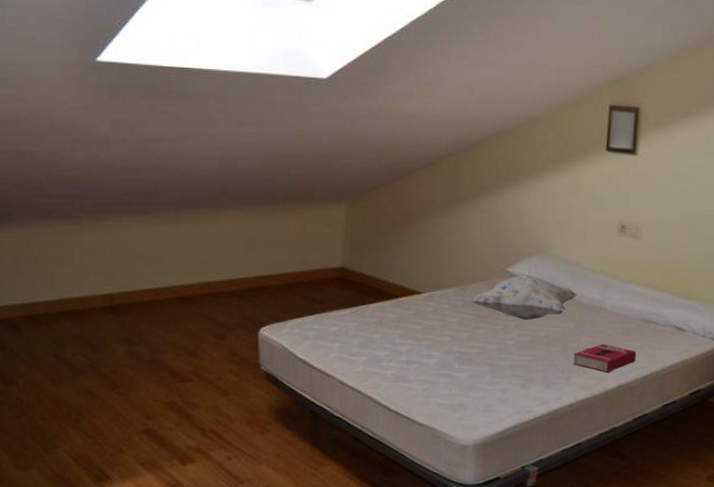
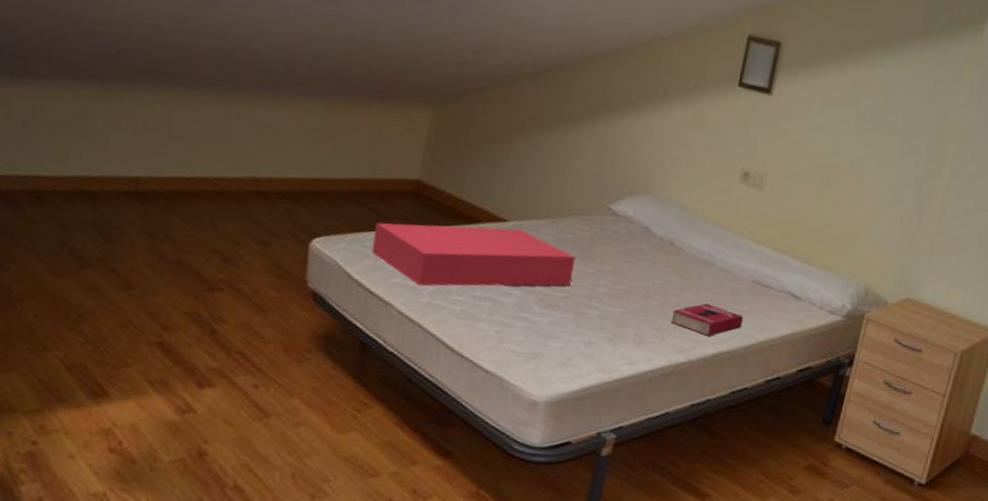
cushion: none [310,299,484,358] -> present [371,223,576,287]
decorative pillow: present [470,274,577,320] -> none [562,214,685,267]

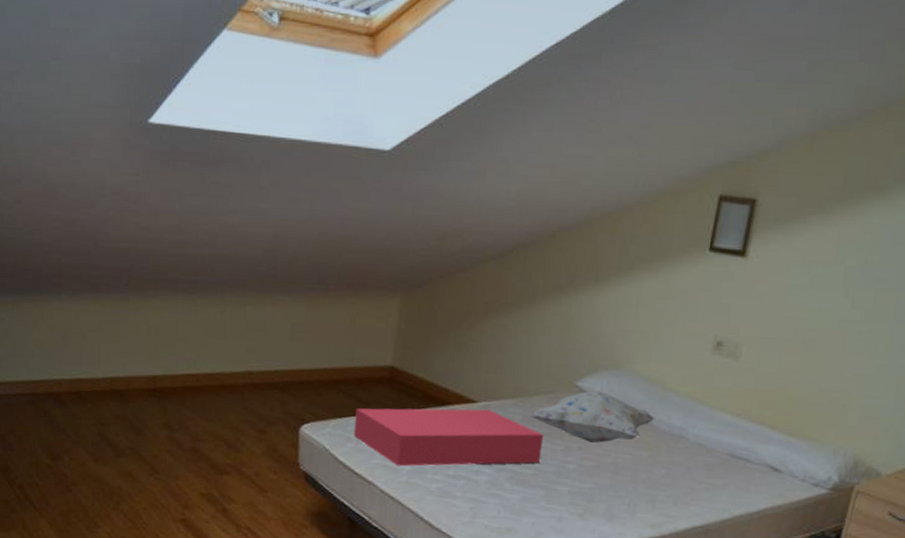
decorative pillow: none [562,214,685,267] -> present [530,390,655,443]
book: present [671,303,744,336] -> none [641,478,719,511]

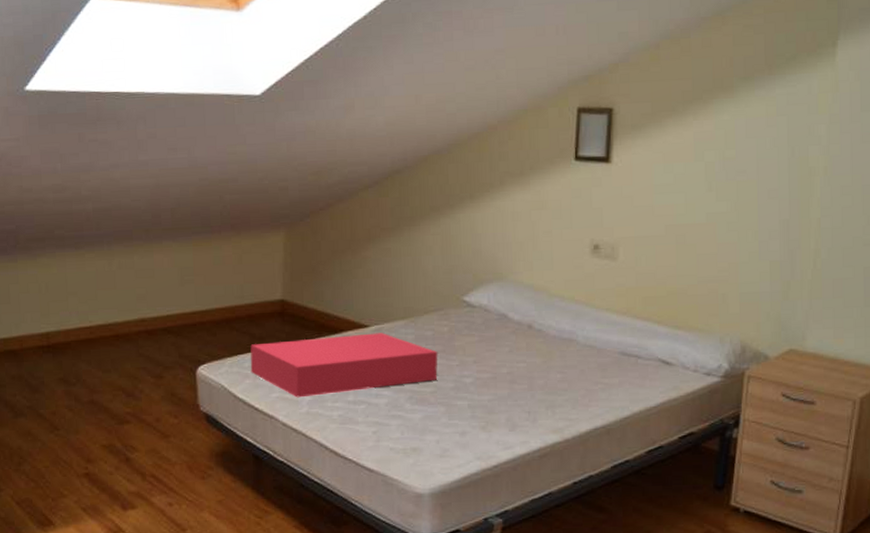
decorative pillow: present [530,390,655,443] -> none [422,303,544,355]

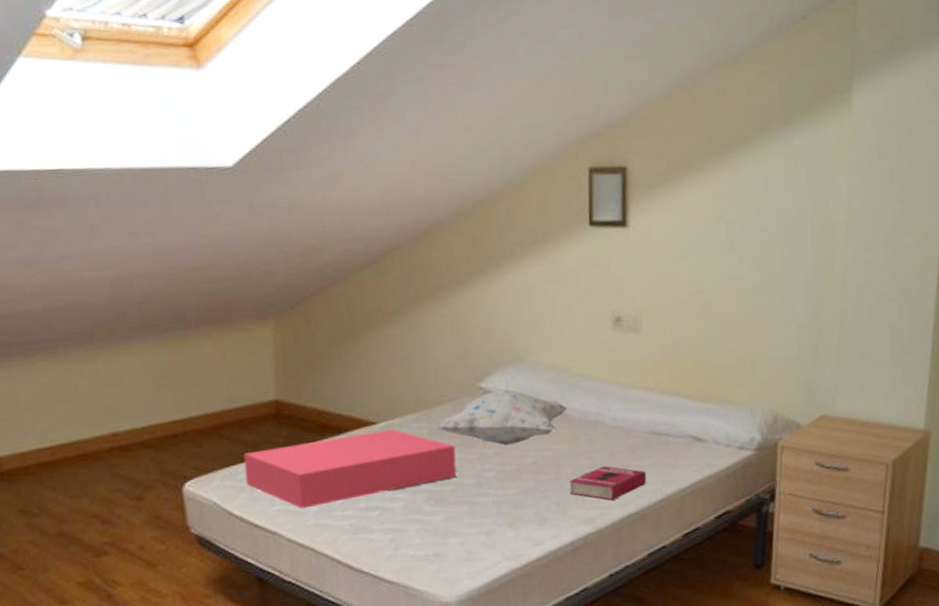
decorative pillow: none [422,303,544,355] -> present [437,389,568,445]
book: none [540,381,615,413] -> present [569,465,647,501]

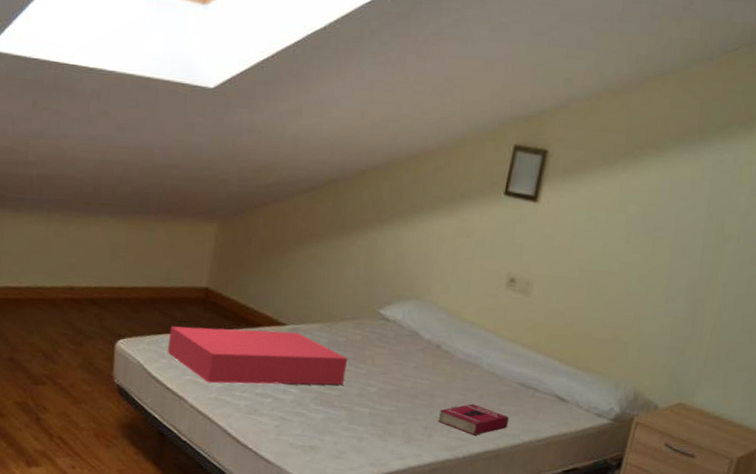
decorative pillow: present [437,389,568,445] -> none [335,318,452,368]

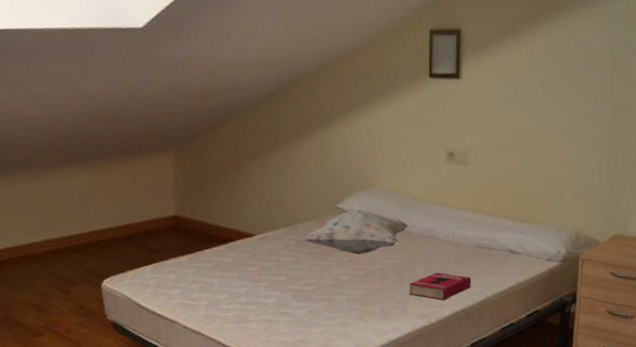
cushion: present [167,326,348,386] -> none [149,240,318,303]
decorative pillow: none [335,318,452,368] -> present [303,209,409,255]

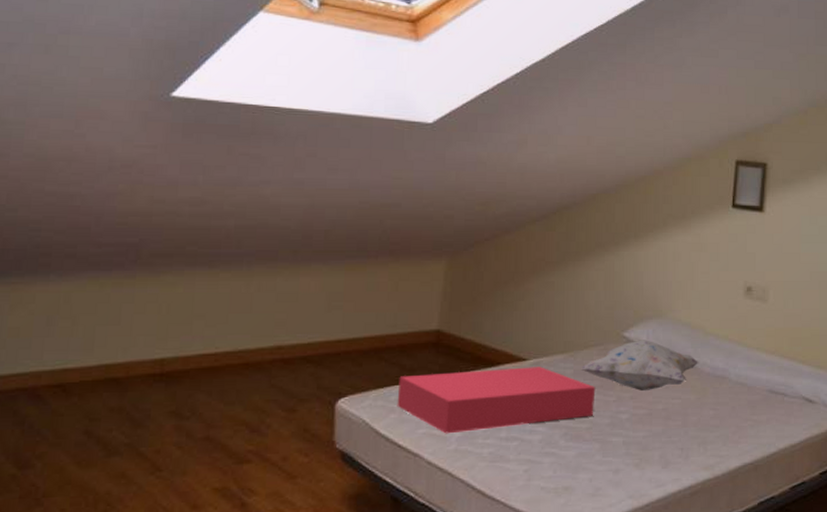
cushion: none [149,240,318,303] -> present [397,366,596,434]
book: present [409,272,472,300] -> none [693,417,763,450]

